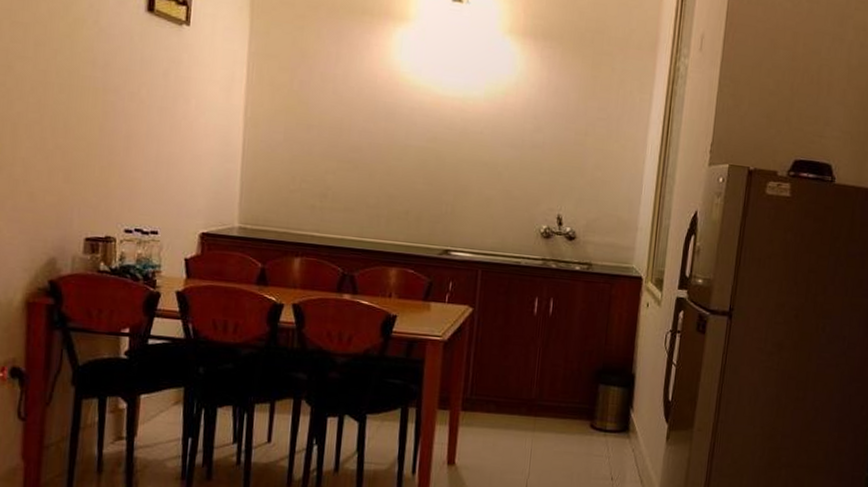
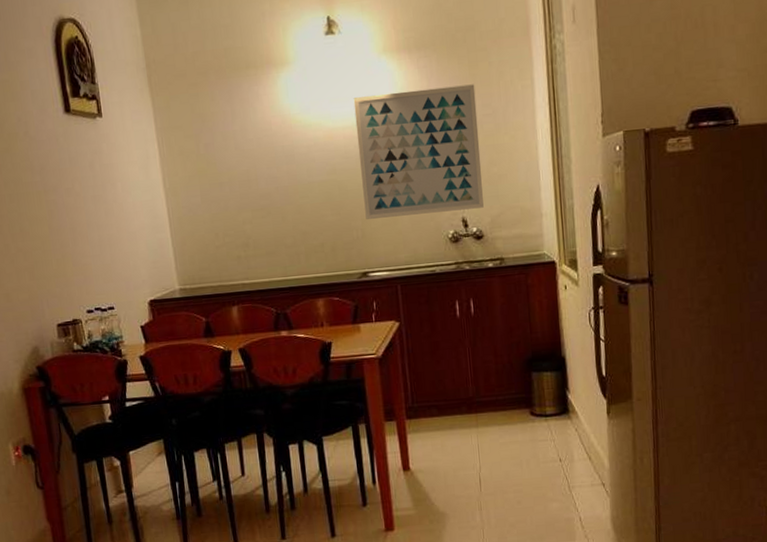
wall art: none [458,71,595,209] -> present [353,84,484,219]

